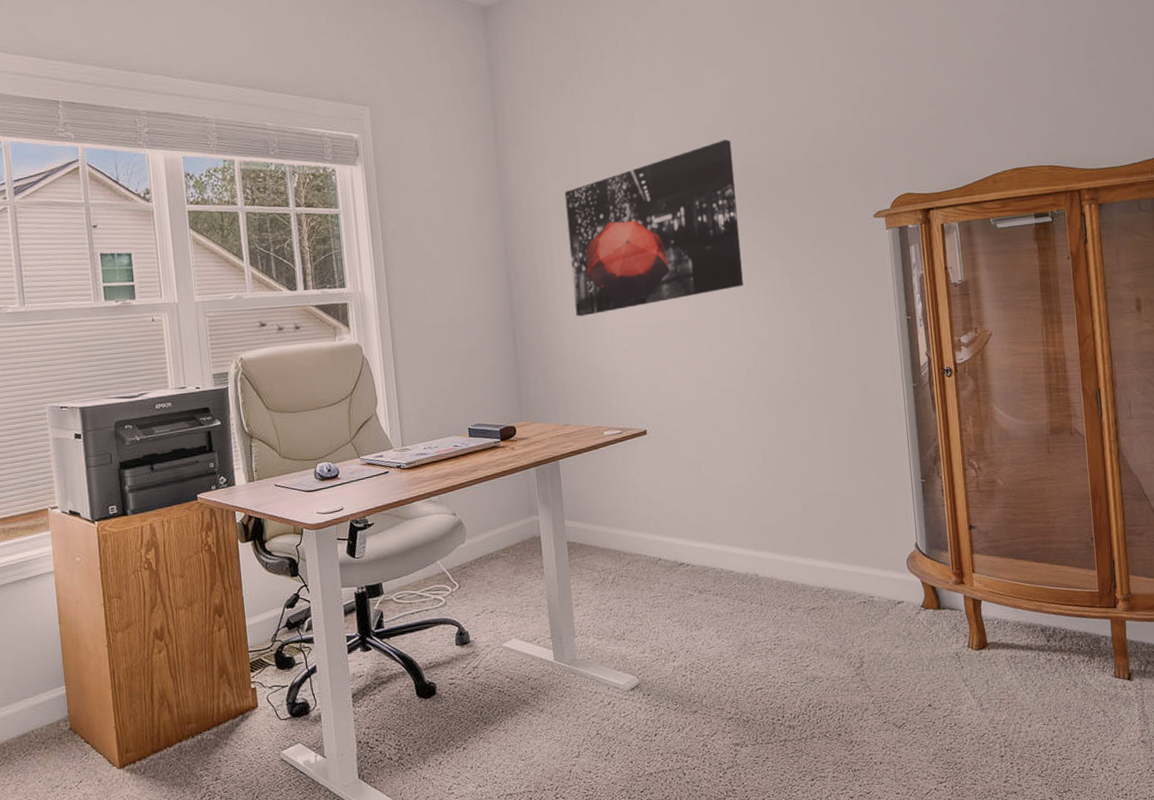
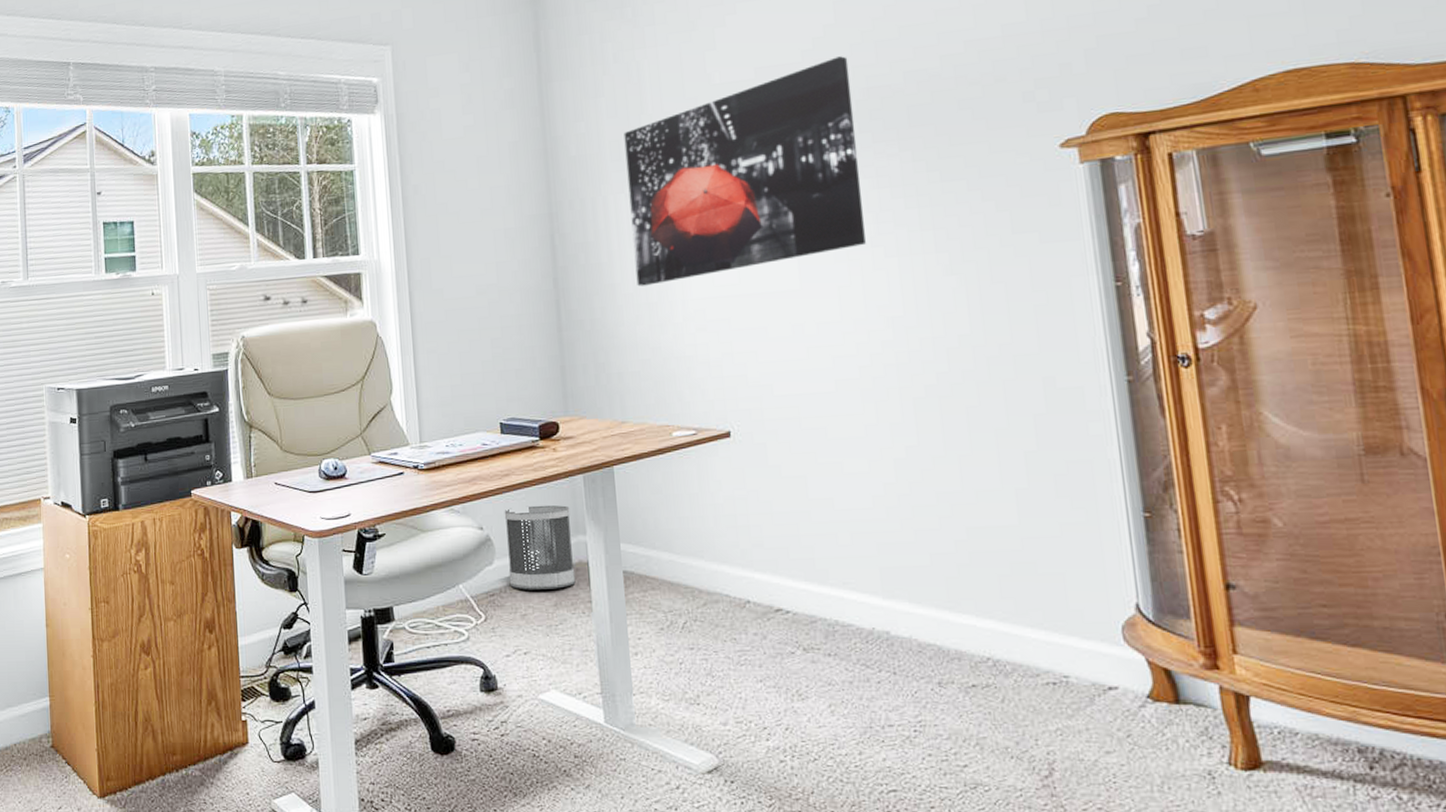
wastebasket: none [473,493,531,562] -> present [504,505,576,590]

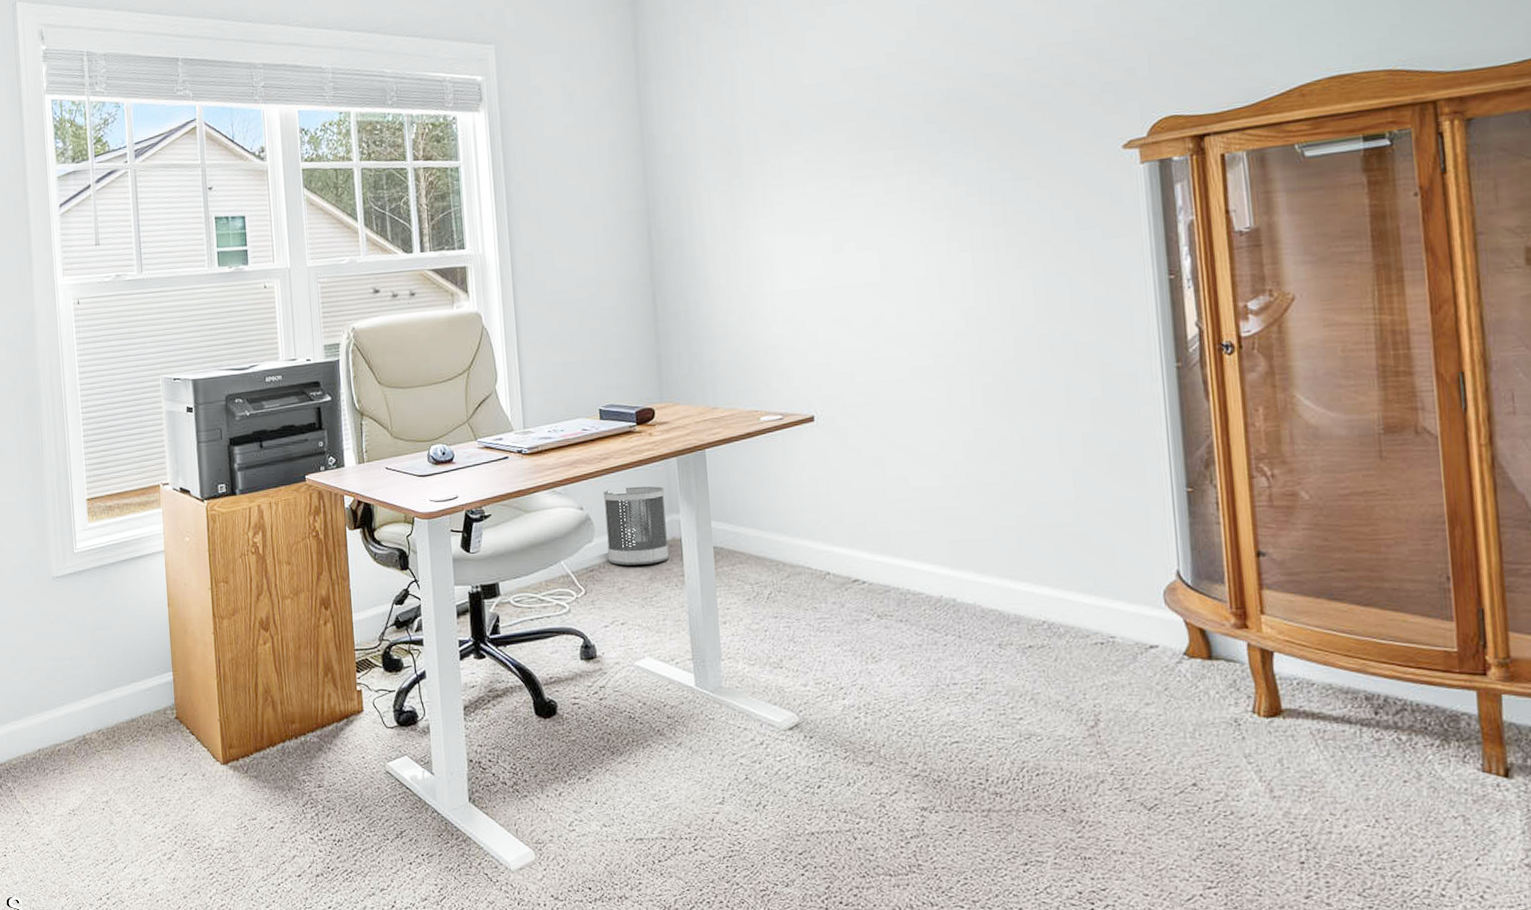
wall art: present [624,56,866,287] -> none [717,59,942,280]

